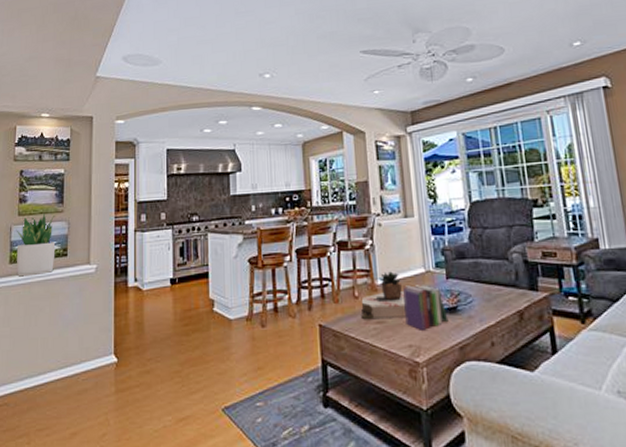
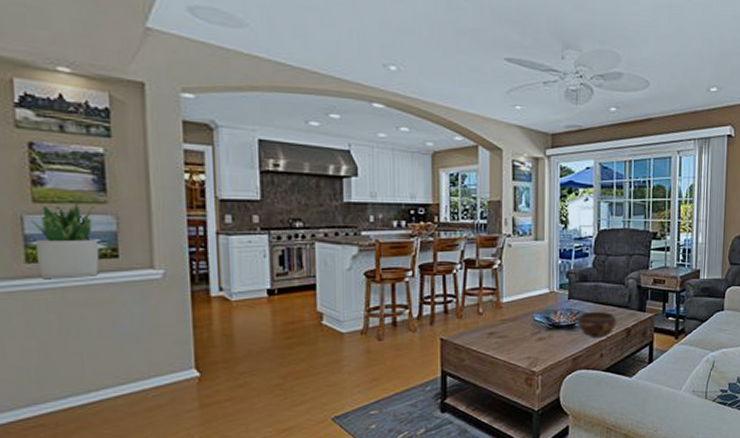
succulent plant: present [361,271,407,319] -> none [485,290,528,333]
books: present [403,285,449,330] -> none [527,304,566,344]
decorative bowl: none [459,291,506,322] -> present [577,311,617,337]

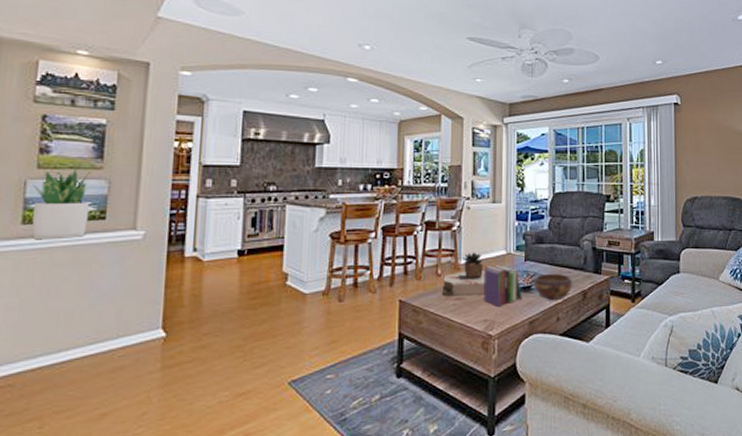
succulent plant: none [485,290,528,333] -> present [442,252,486,295]
books: none [527,304,566,344] -> present [484,265,522,306]

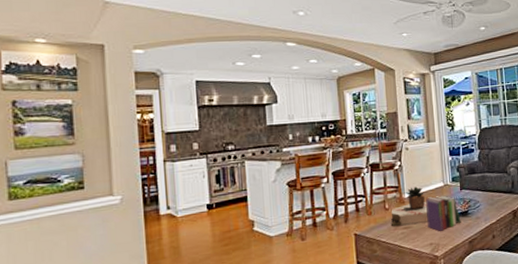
planter: present [32,167,90,240] -> none [13,145,69,213]
decorative bowl: present [533,273,573,300] -> none [469,197,504,221]

